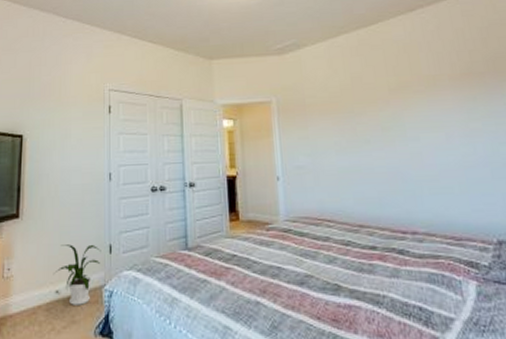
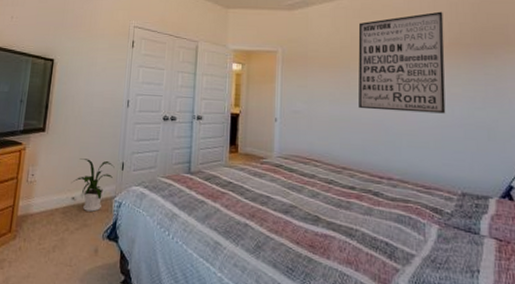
wall art: none [357,40,467,157] -> present [358,11,446,114]

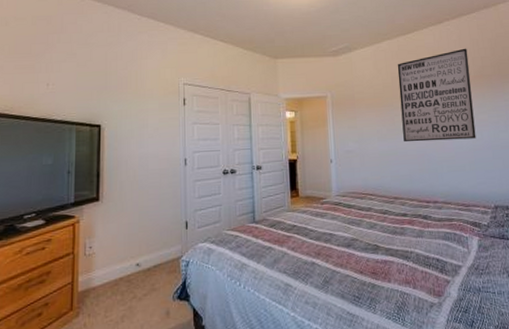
house plant: present [71,158,115,212] -> none [133,222,178,275]

